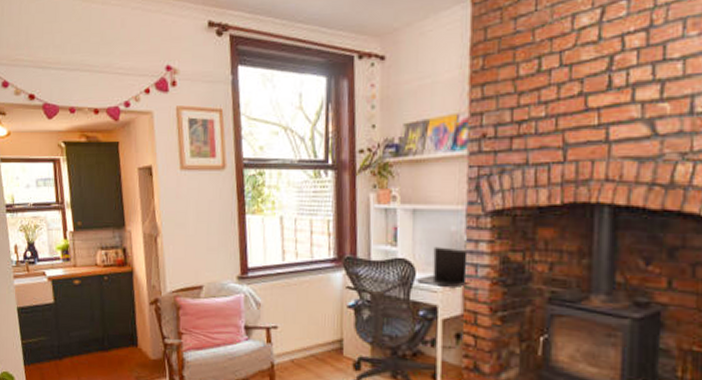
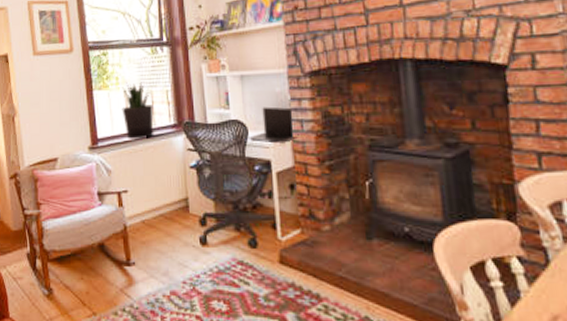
planter: none [276,208,312,273] -> present [121,82,154,140]

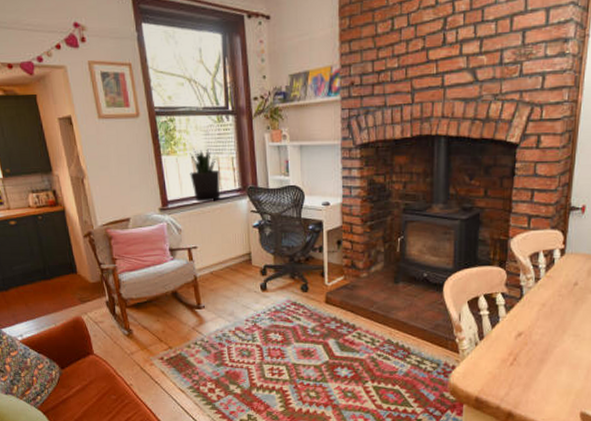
laptop computer: present [249,106,299,144] -> none [305,174,348,207]

